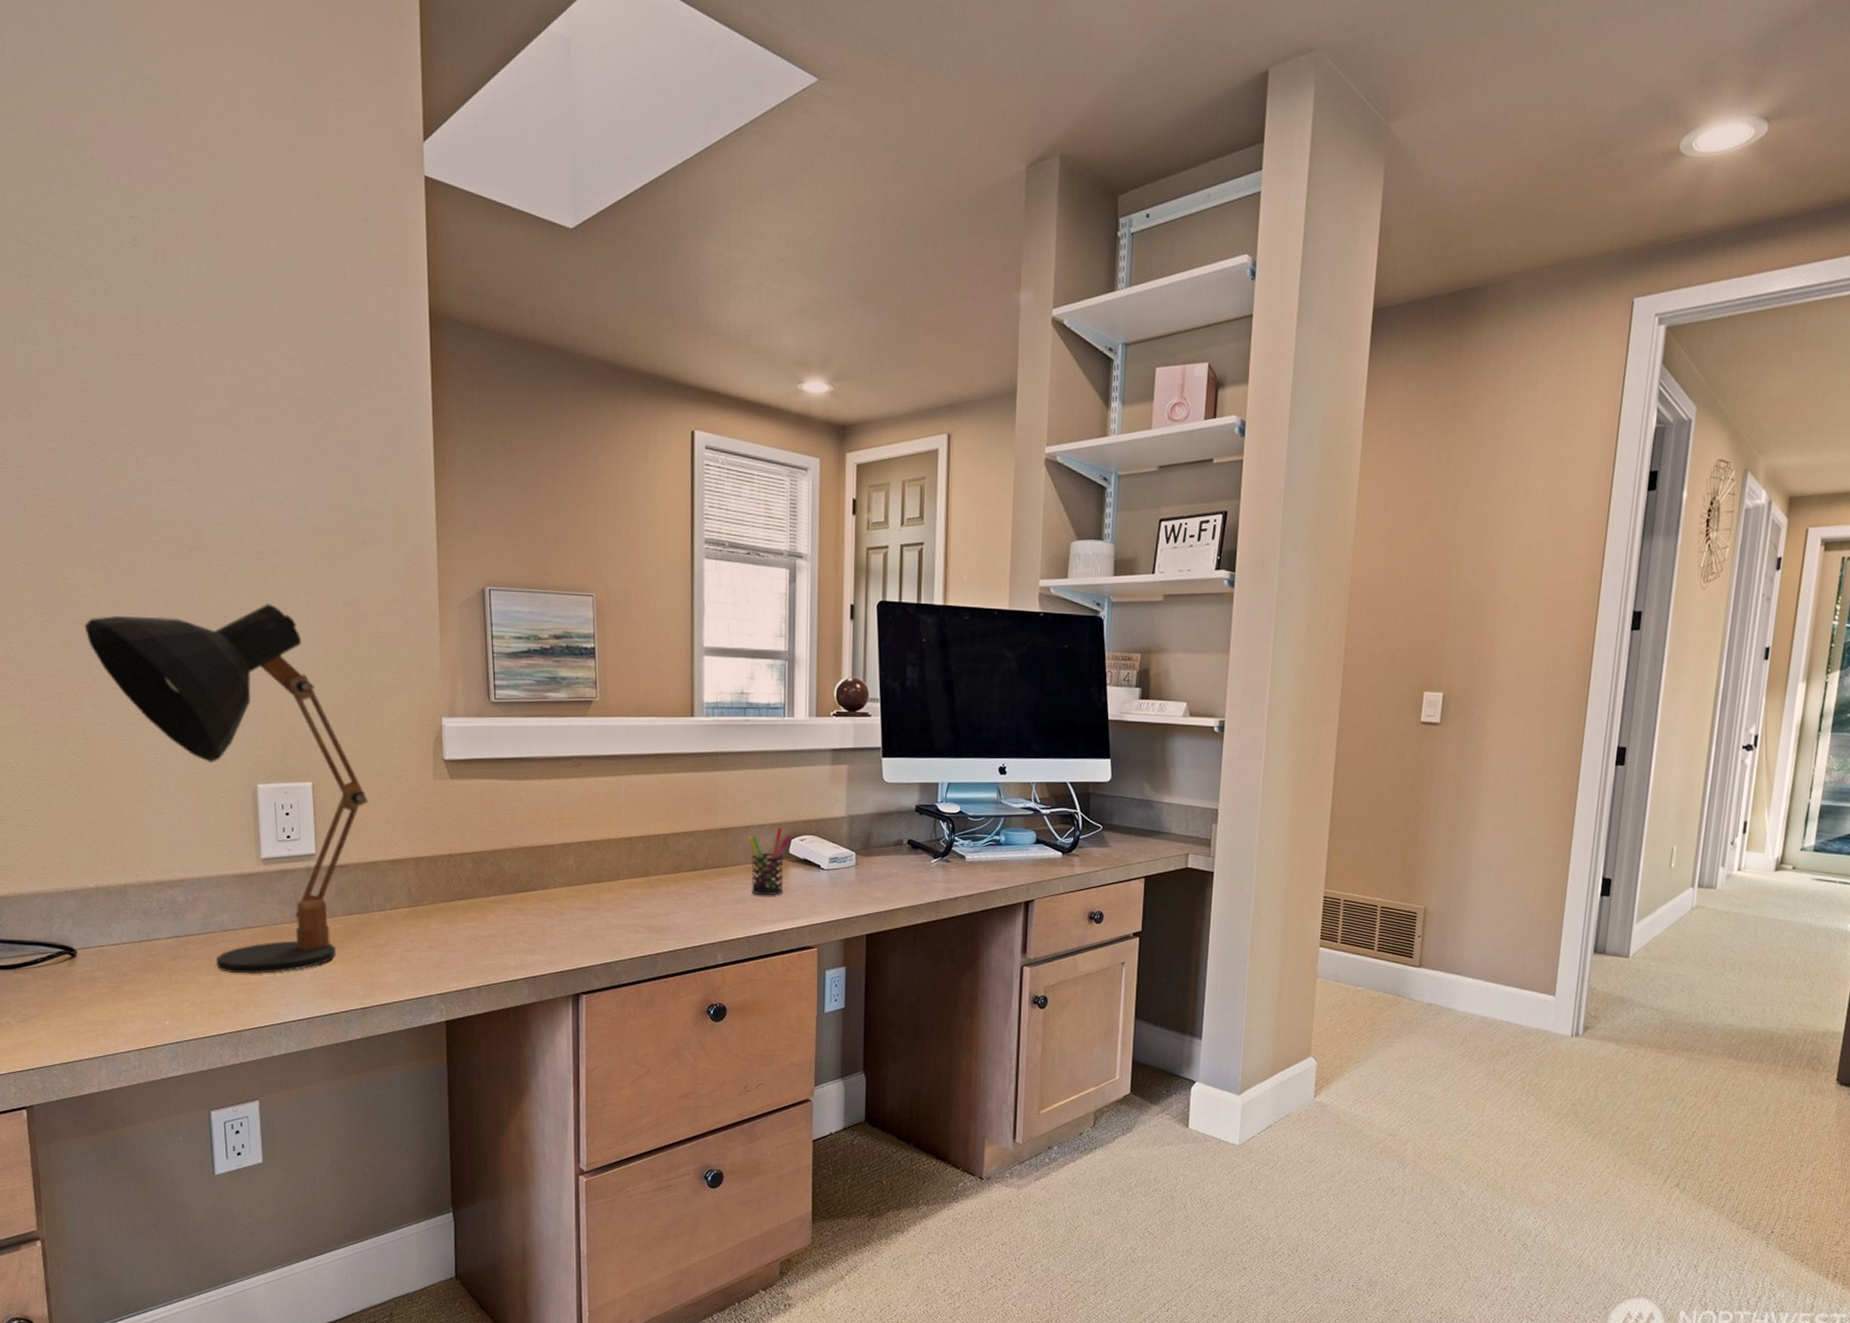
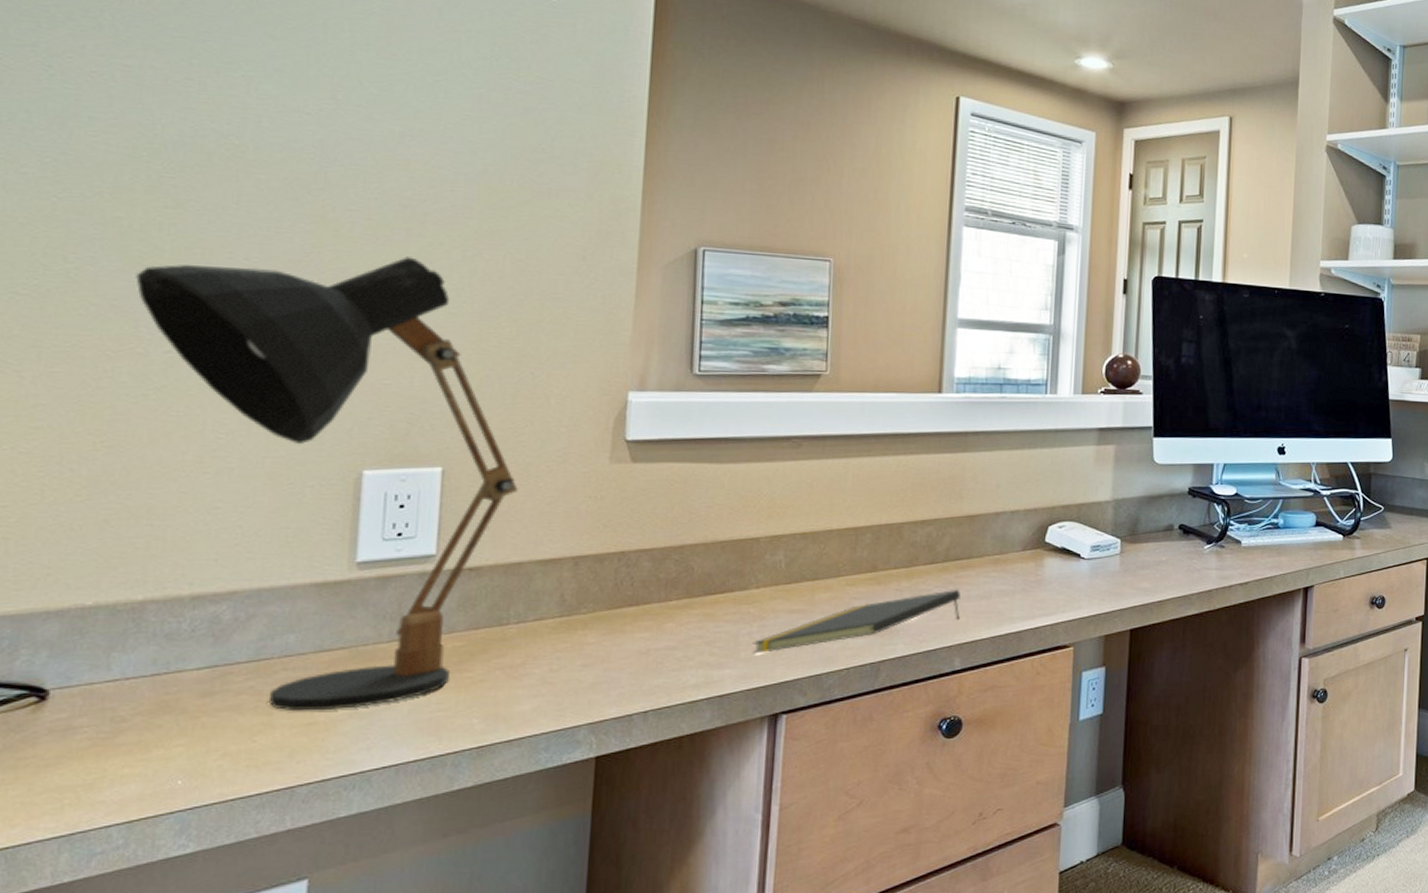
notepad: none [555,894,720,944] -> present [752,590,960,654]
pen holder: present [748,827,793,896] -> none [998,513,1050,590]

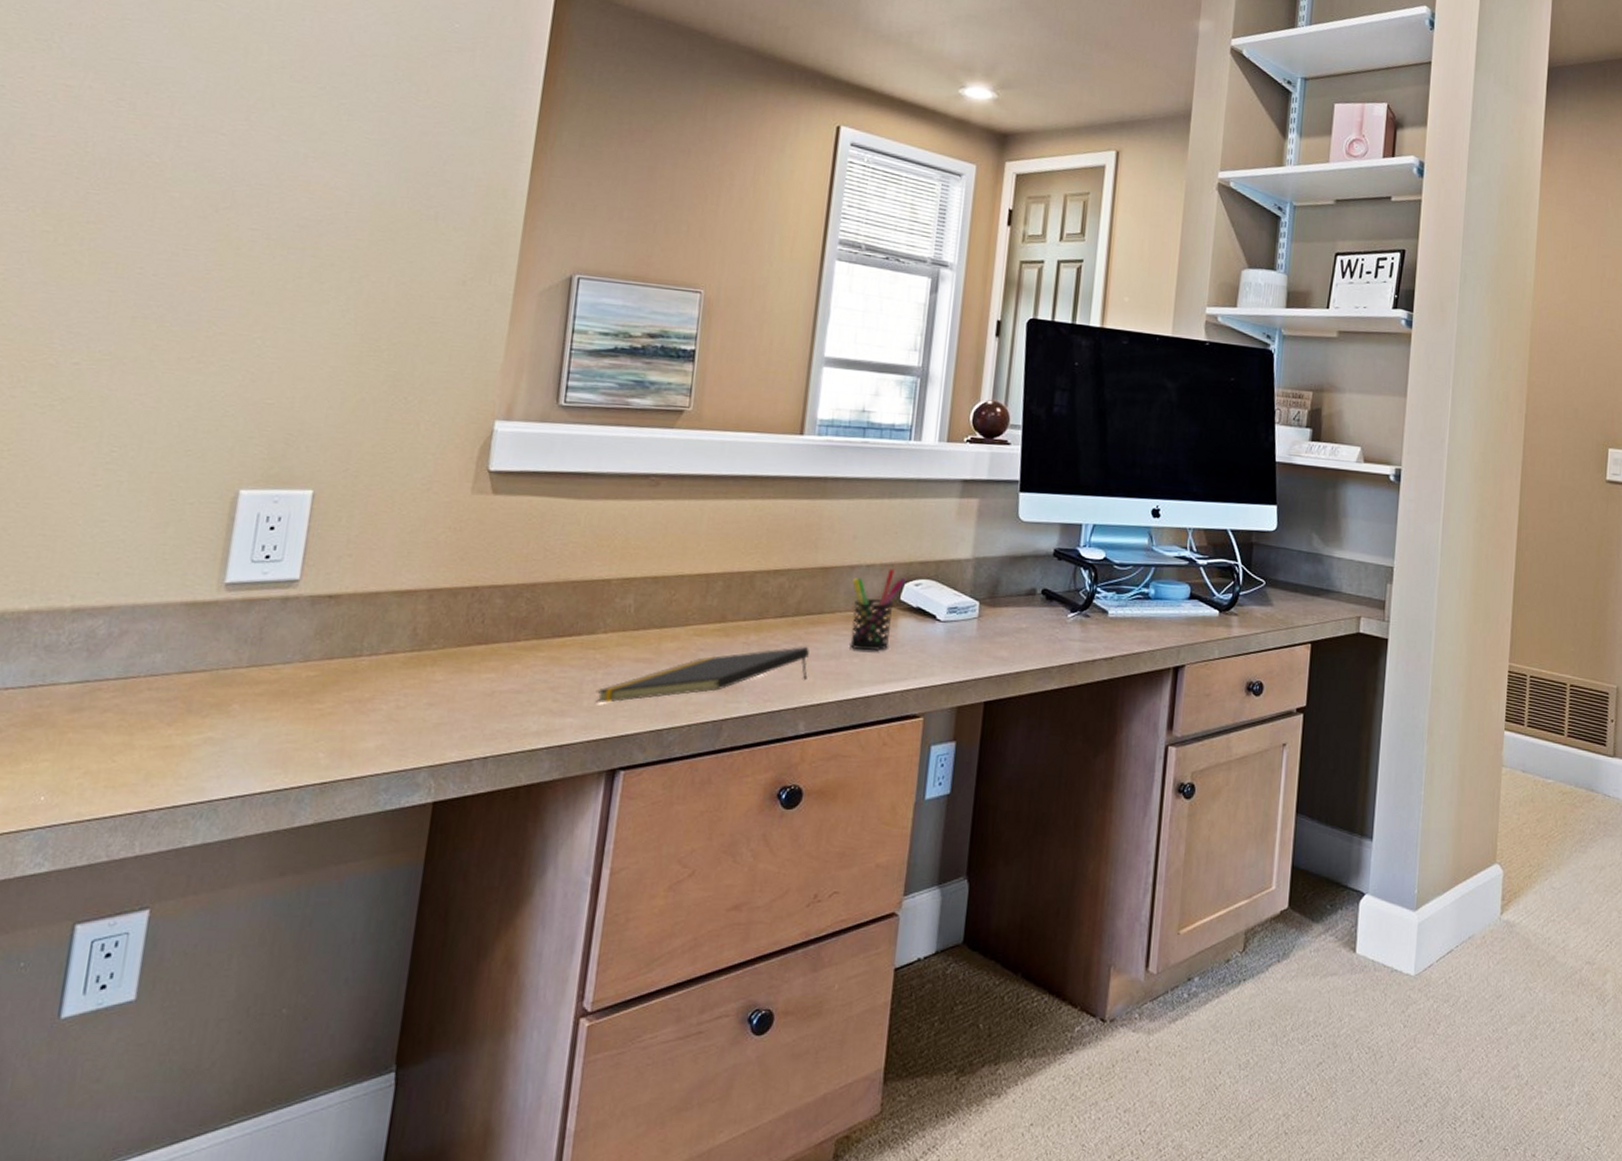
desk lamp: present [135,257,518,712] -> none [55,276,382,735]
pen holder: none [998,513,1050,590] -> present [850,569,907,652]

